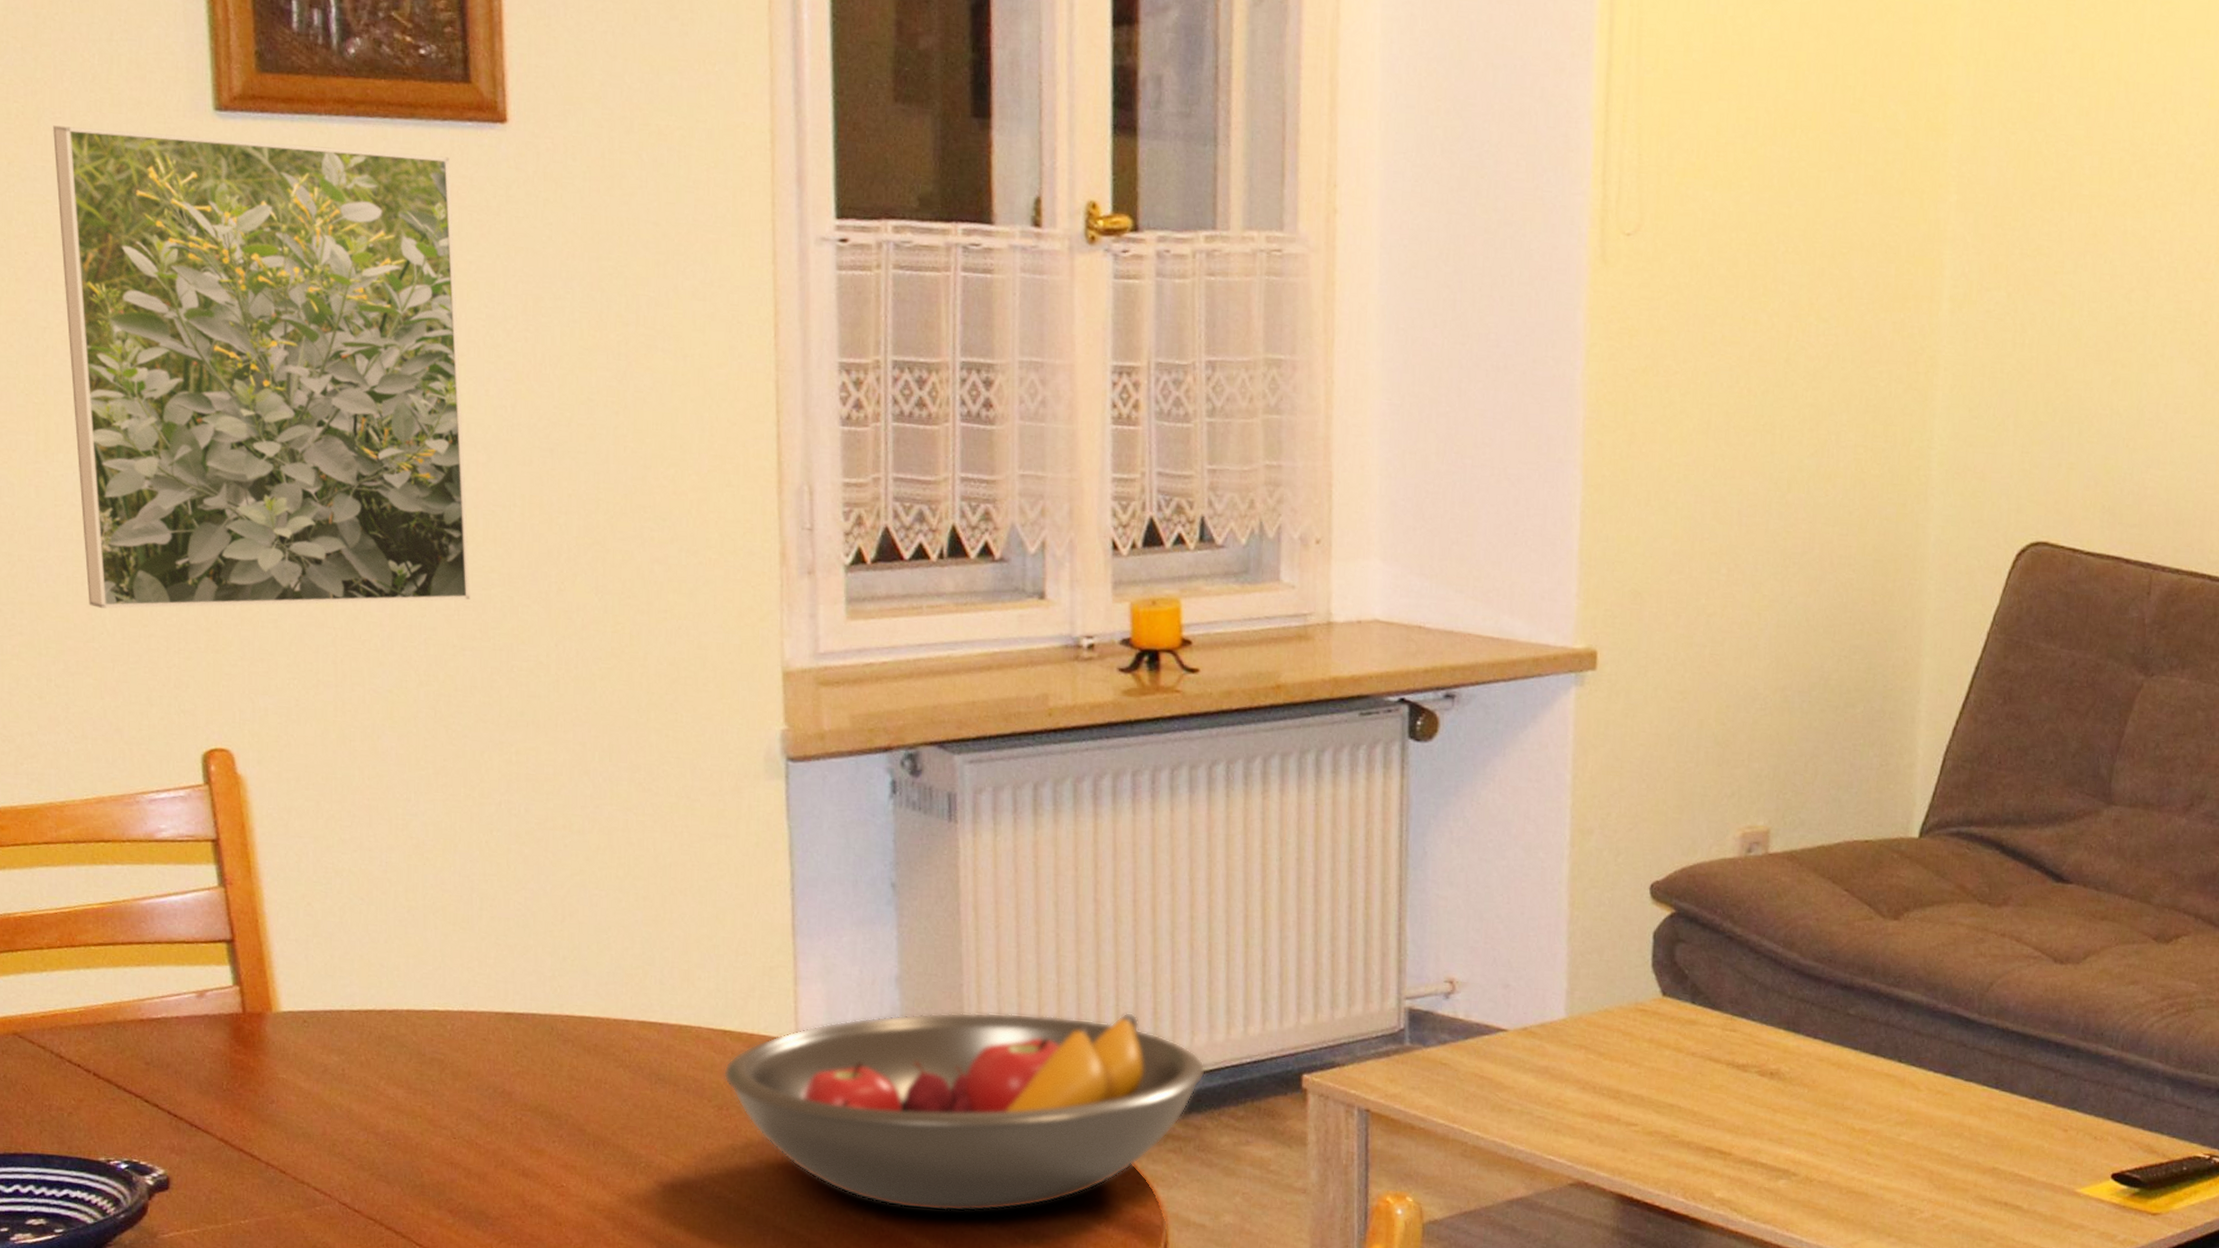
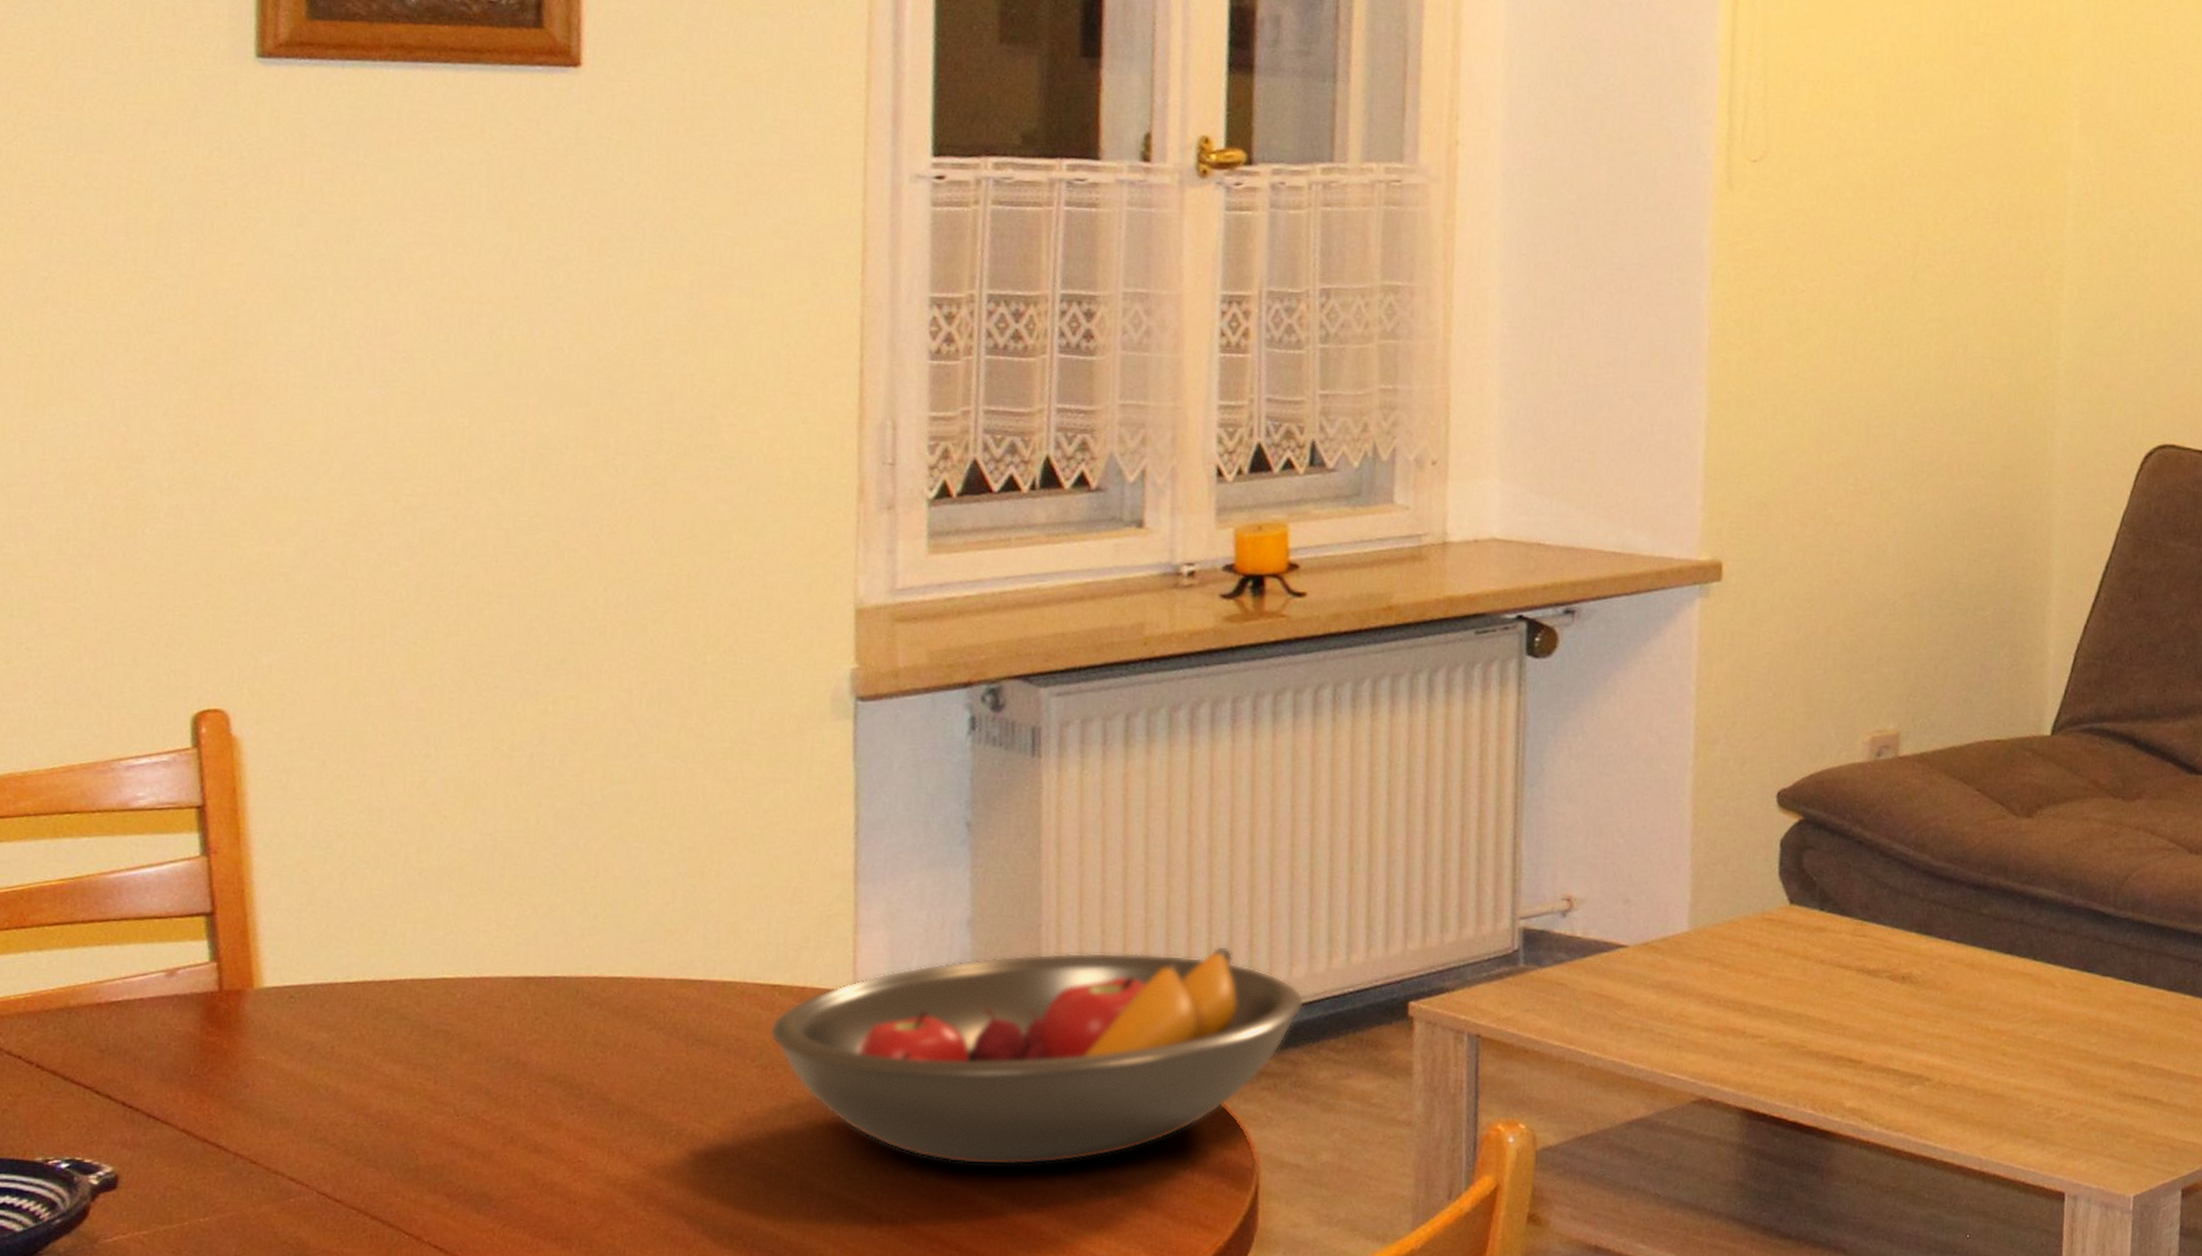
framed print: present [53,125,471,609] -> none [71,73,516,566]

